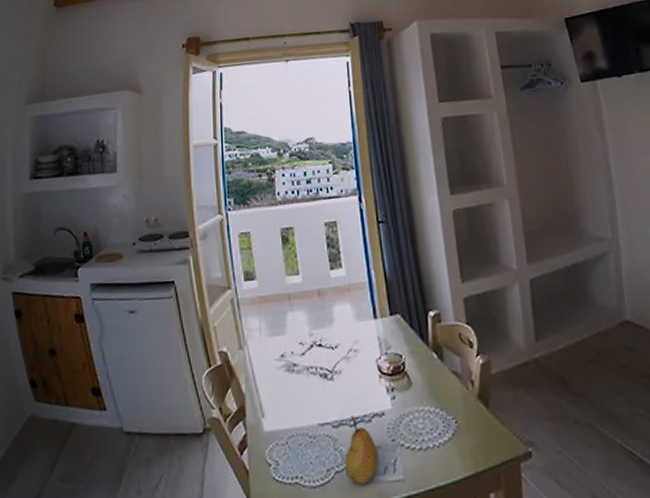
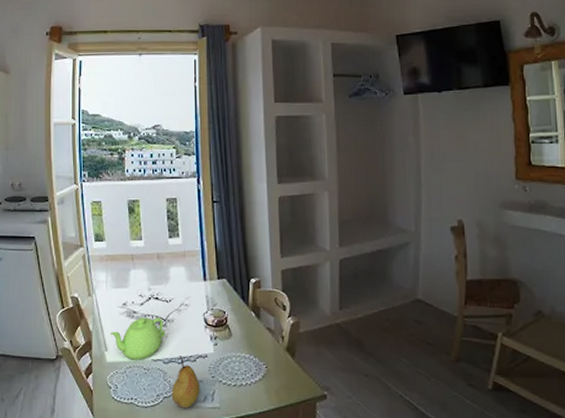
teapot: none [268,369,333,427] -> present [111,317,166,360]

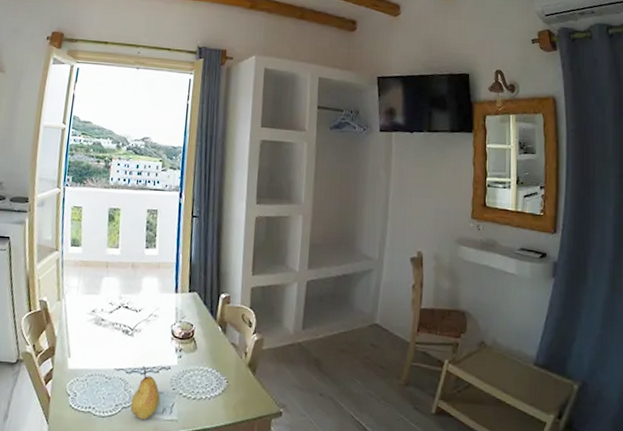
teapot: present [111,317,166,360] -> none [76,325,132,369]

